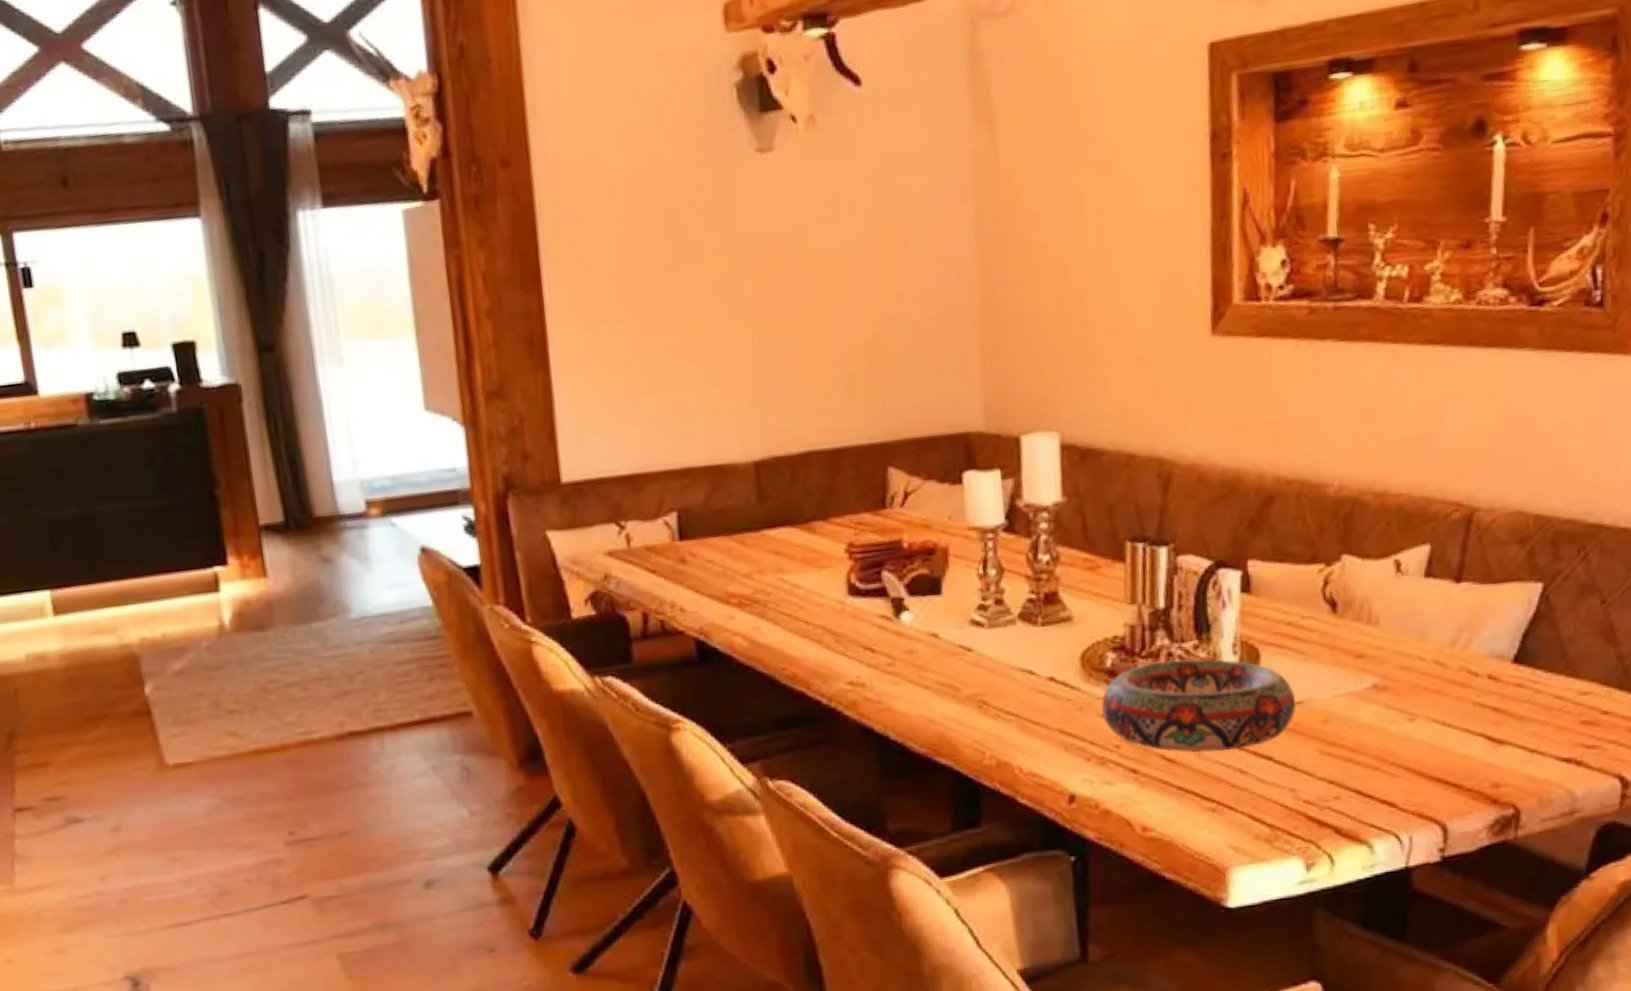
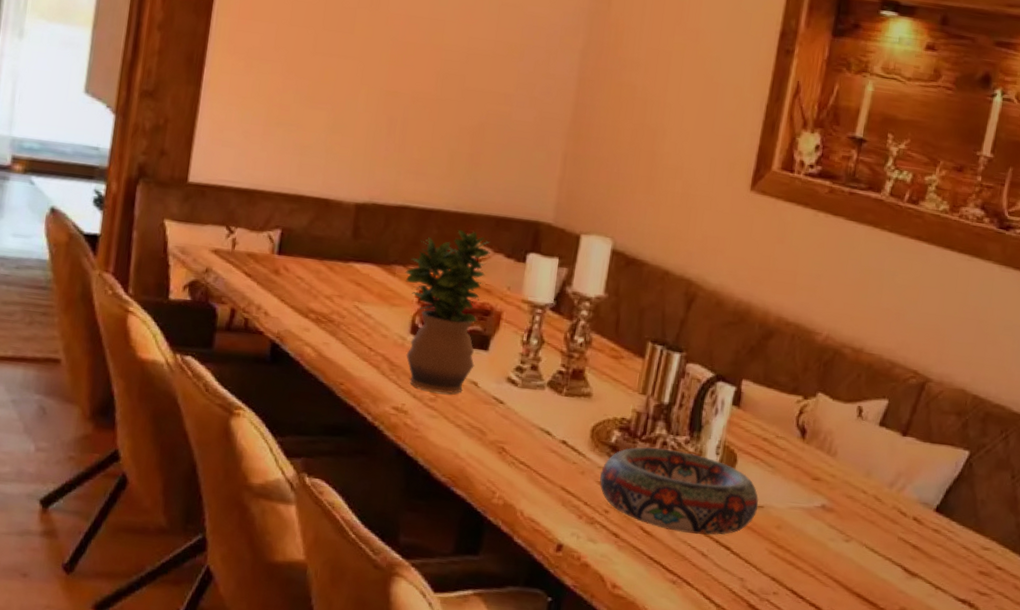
potted plant: none [826,461,930,655] -> present [405,229,490,394]

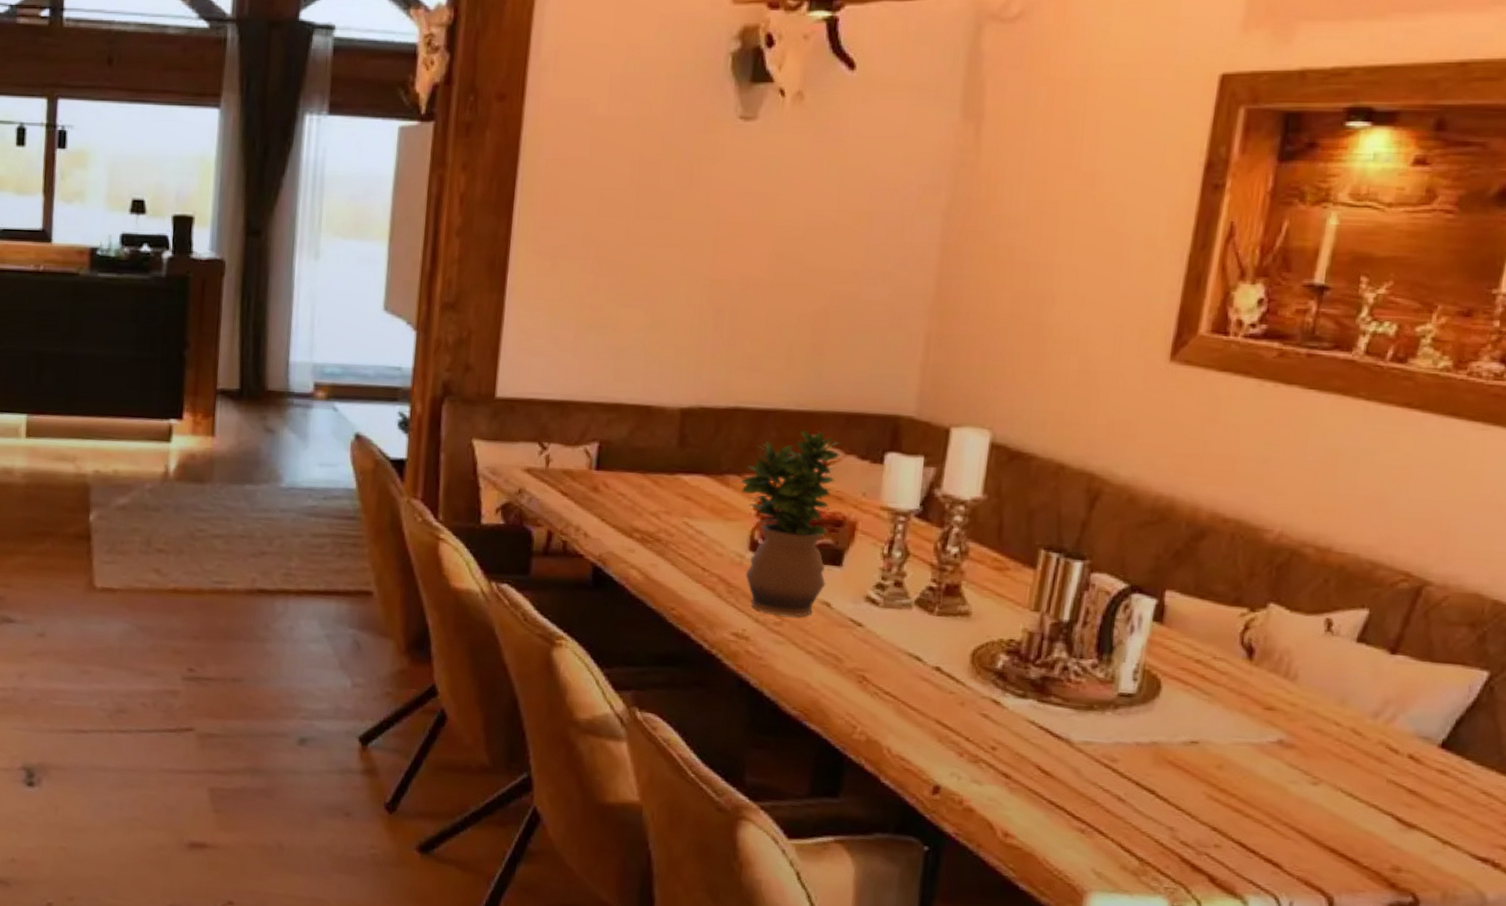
decorative bowl: present [599,446,759,535] -> none [984,672,1192,776]

